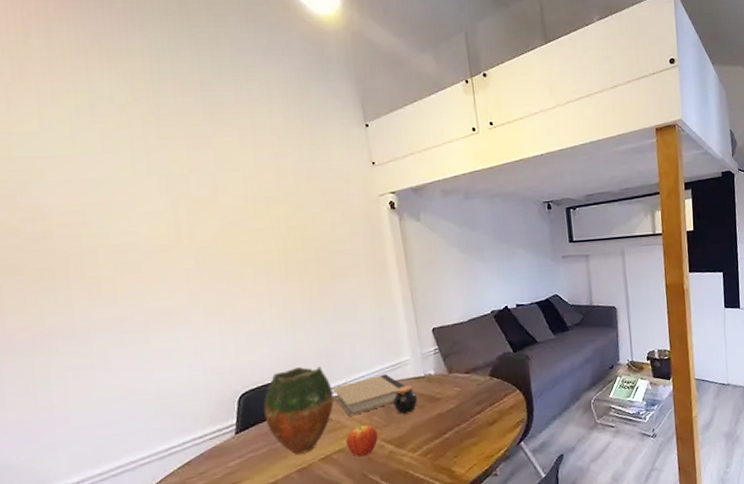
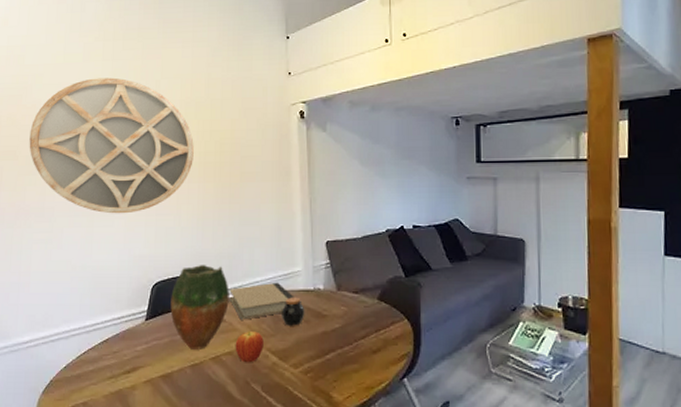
home mirror: none [35,171,271,327] -> present [29,77,194,214]

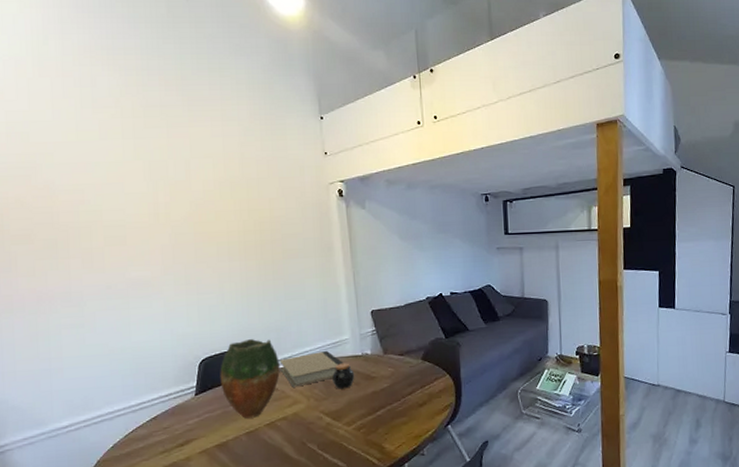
home mirror: present [29,77,194,214] -> none [44,157,233,295]
fruit: present [235,331,264,363] -> none [289,397,317,426]

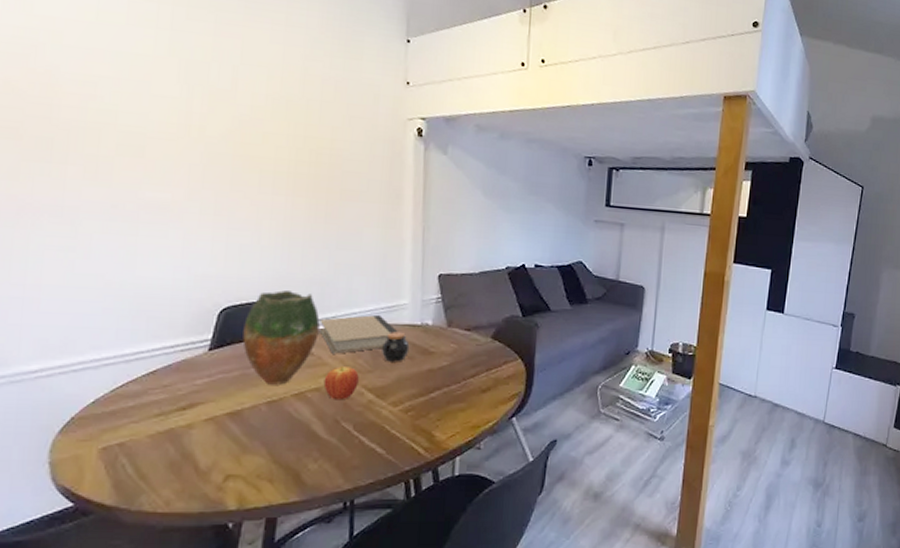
fruit: none [289,397,317,426] -> present [323,366,359,401]

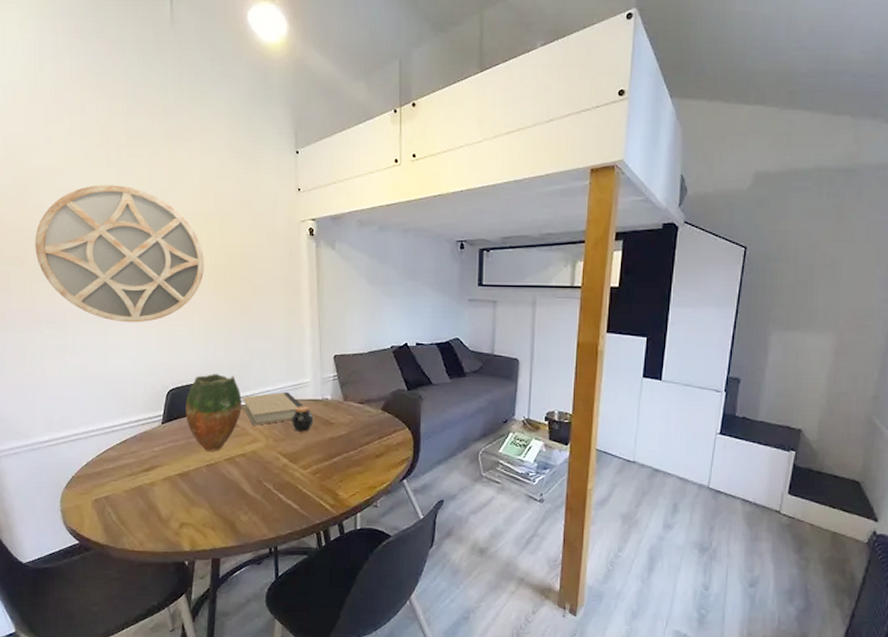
home mirror: none [40,48,282,224] -> present [35,185,204,323]
fruit: present [323,366,359,401] -> none [248,436,275,464]

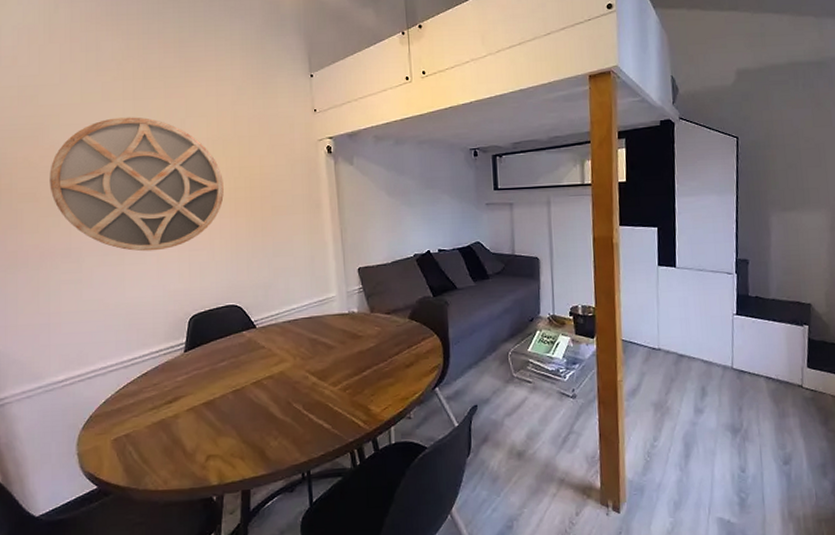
vase: present [185,374,242,451] -> none [209,296,267,376]
book: present [242,391,304,426] -> none [267,308,330,345]
jar: present [292,406,314,432] -> none [319,321,341,348]

